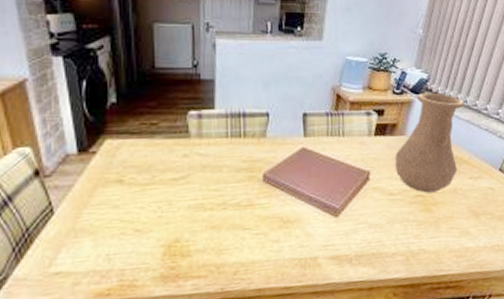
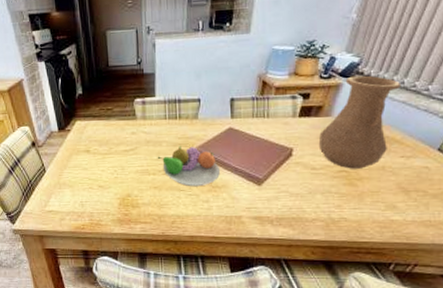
fruit bowl: none [216,170,292,224] -> present [157,145,220,187]

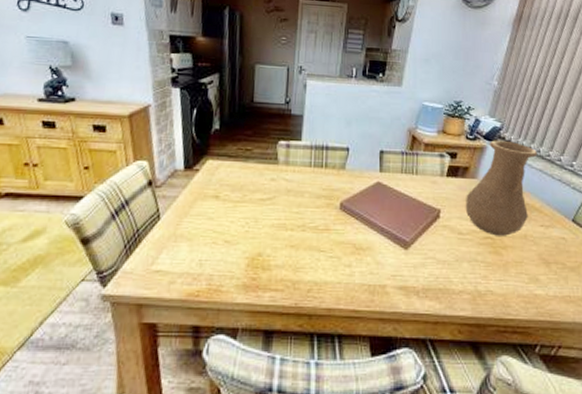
fruit bowl: present [157,145,220,187] -> none [297,197,365,248]

